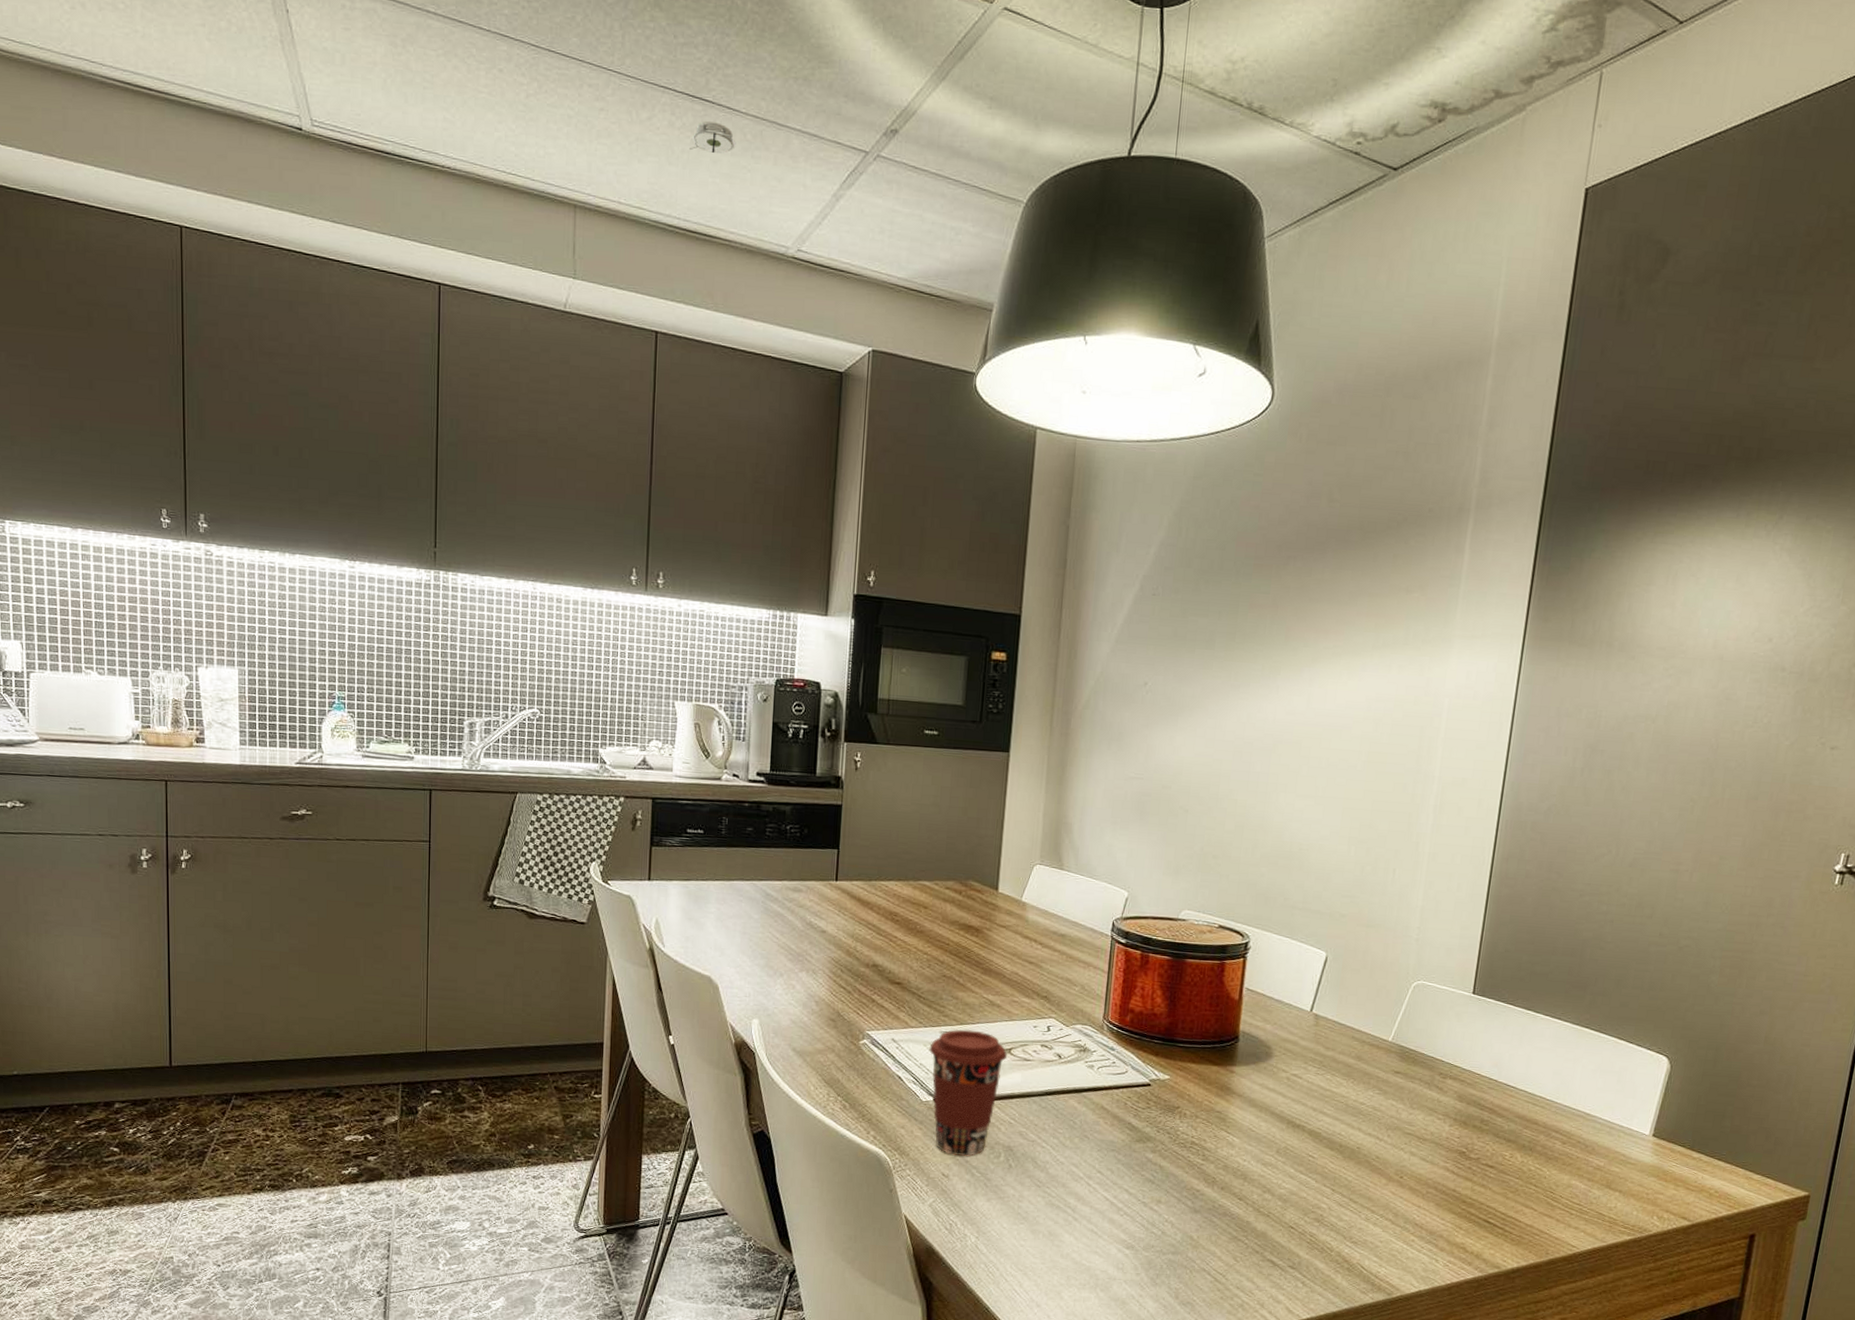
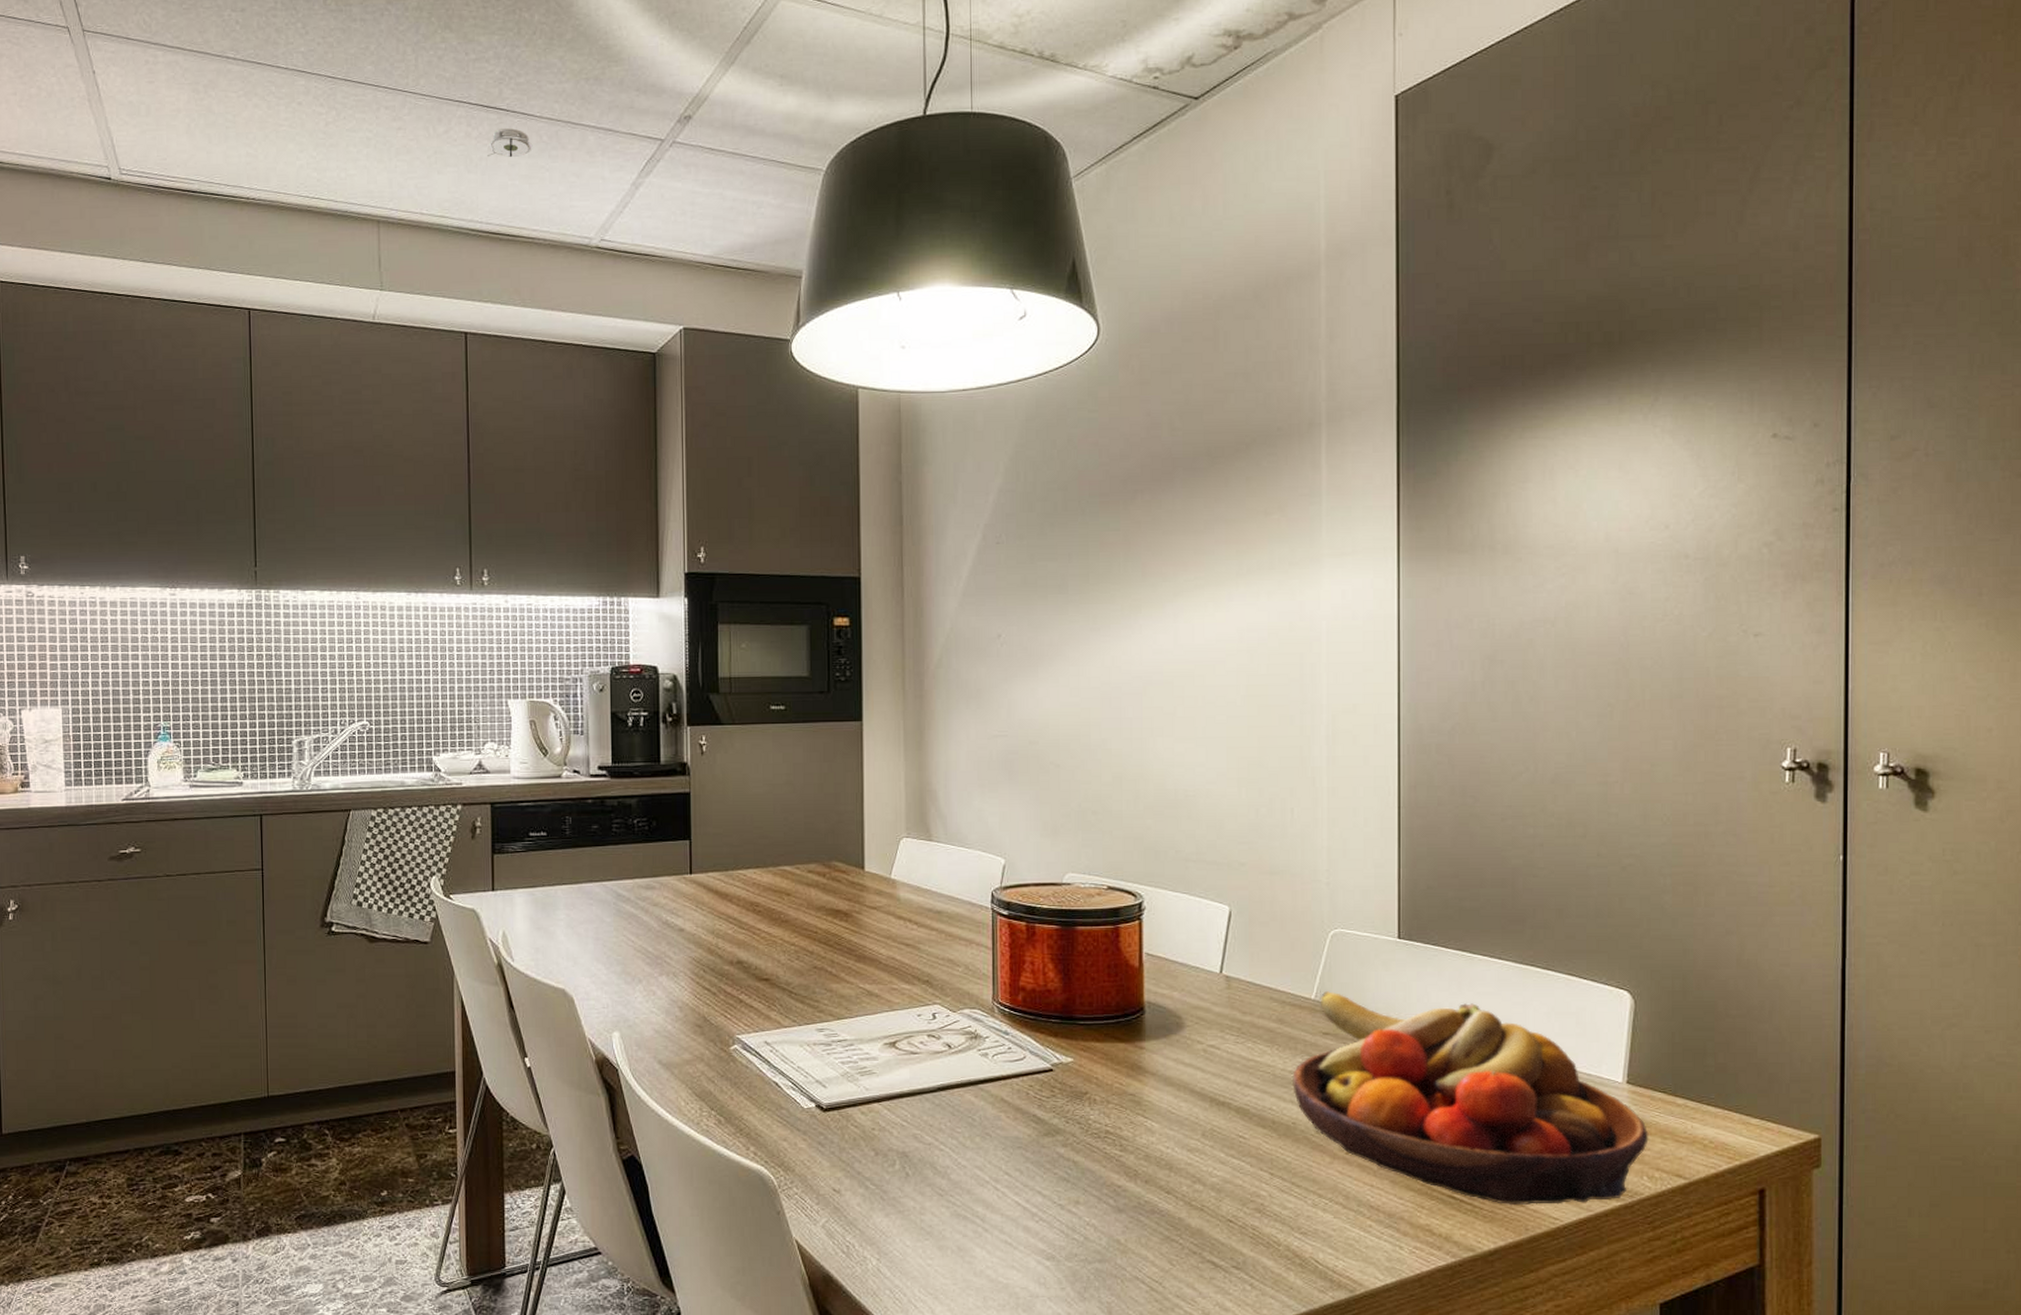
coffee cup: present [928,1029,1008,1156] -> none [805,1025,892,1167]
fruit bowl: none [1362,1035,1665,1235] -> present [1293,991,1649,1206]

